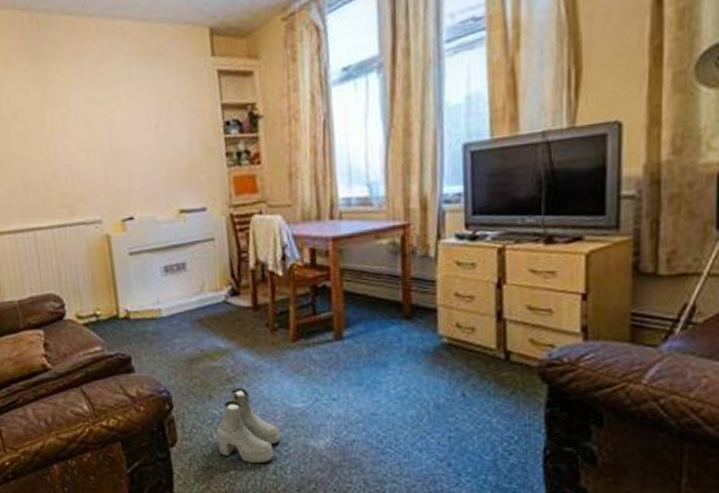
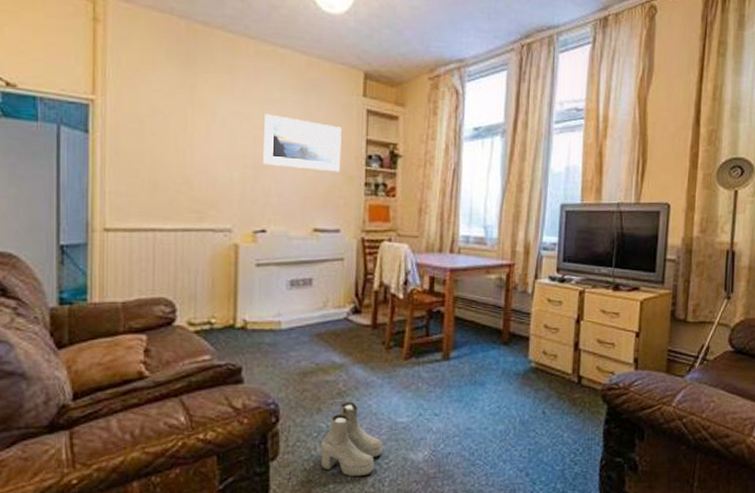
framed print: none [115,94,199,149] -> present [262,113,342,172]

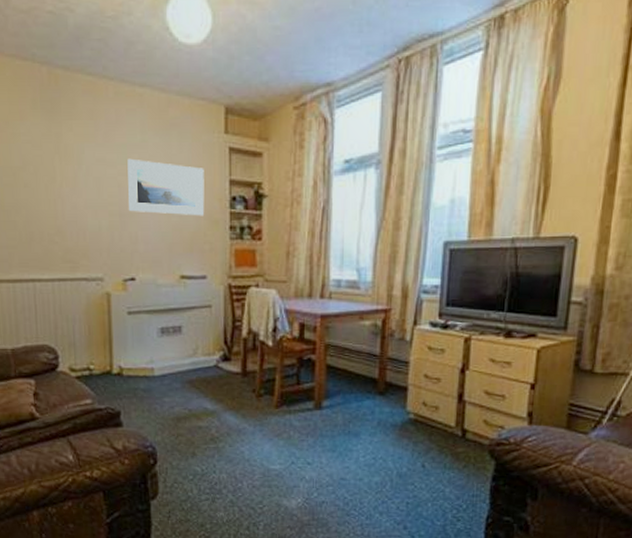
boots: present [320,401,383,477] -> none [196,447,256,519]

